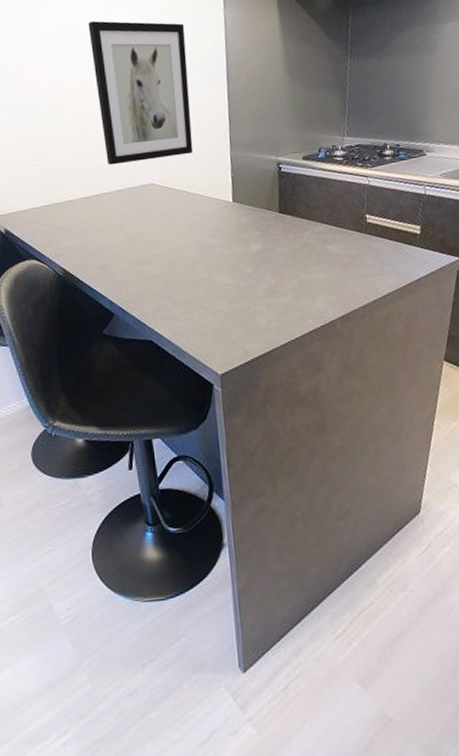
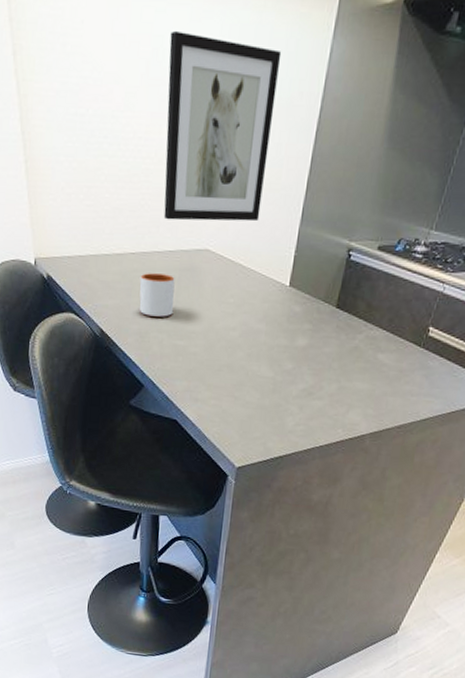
mug: none [94,210,131,250] -> present [139,273,175,317]

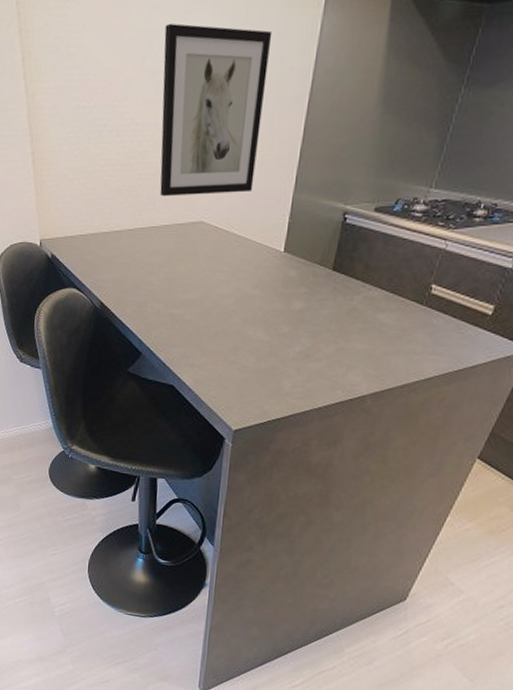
mug: present [139,273,175,317] -> none [137,247,171,288]

